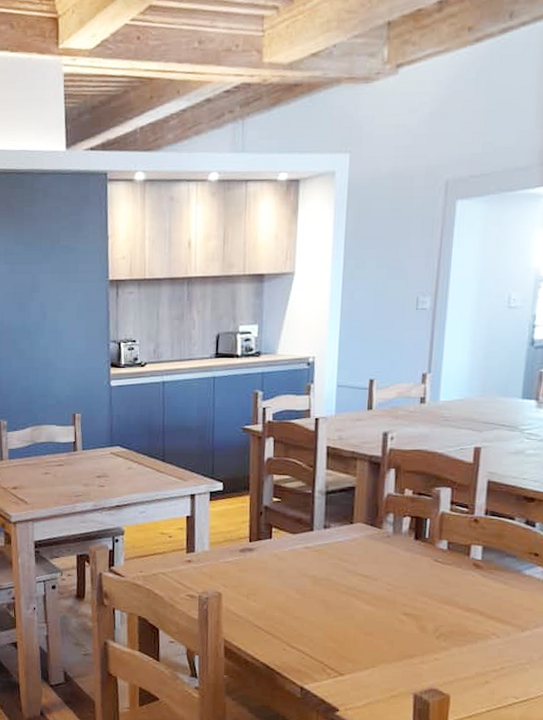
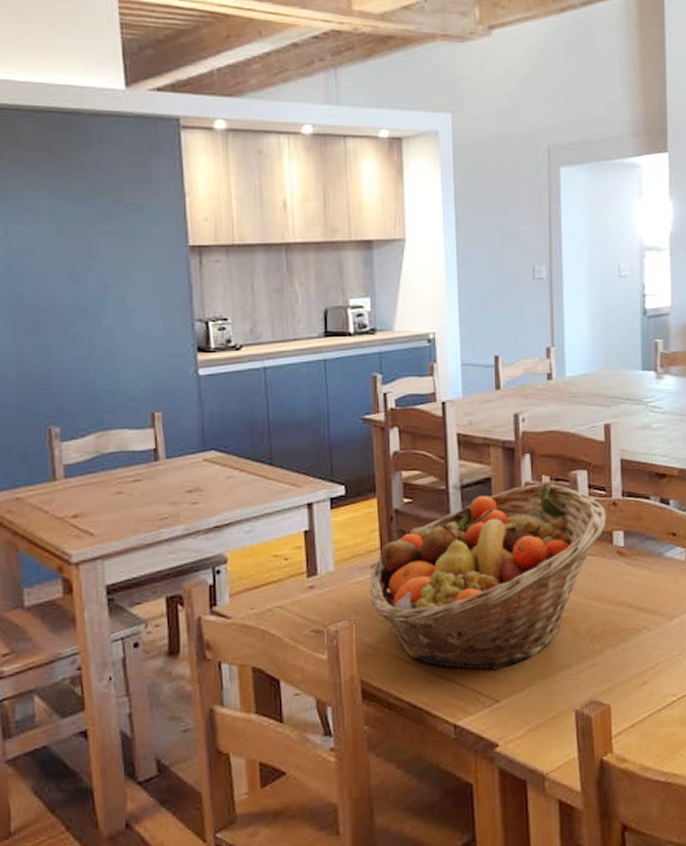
fruit basket: none [237,496,466,650] -> present [369,483,606,671]

